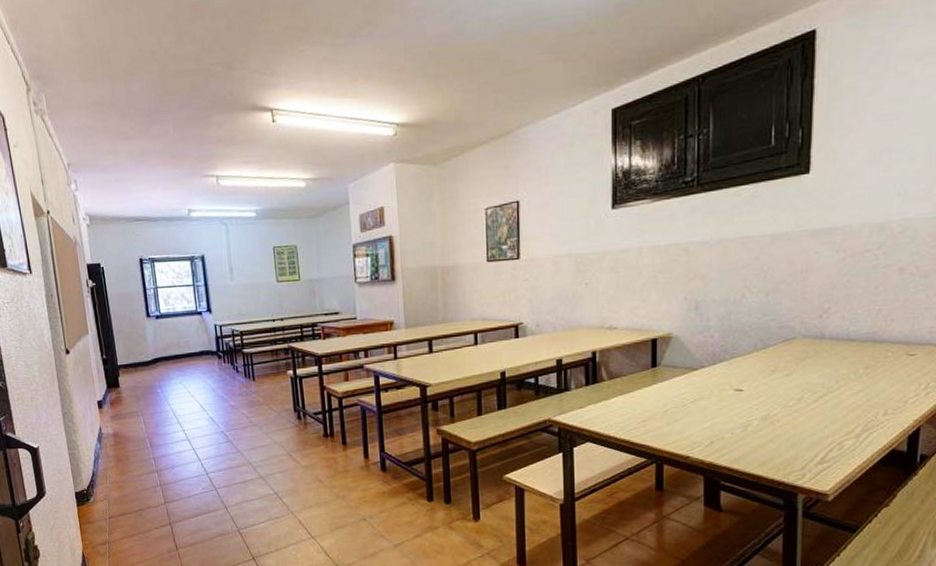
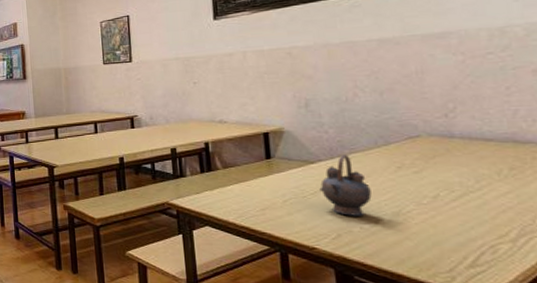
teapot: none [699,360,745,422] -> present [319,155,372,216]

